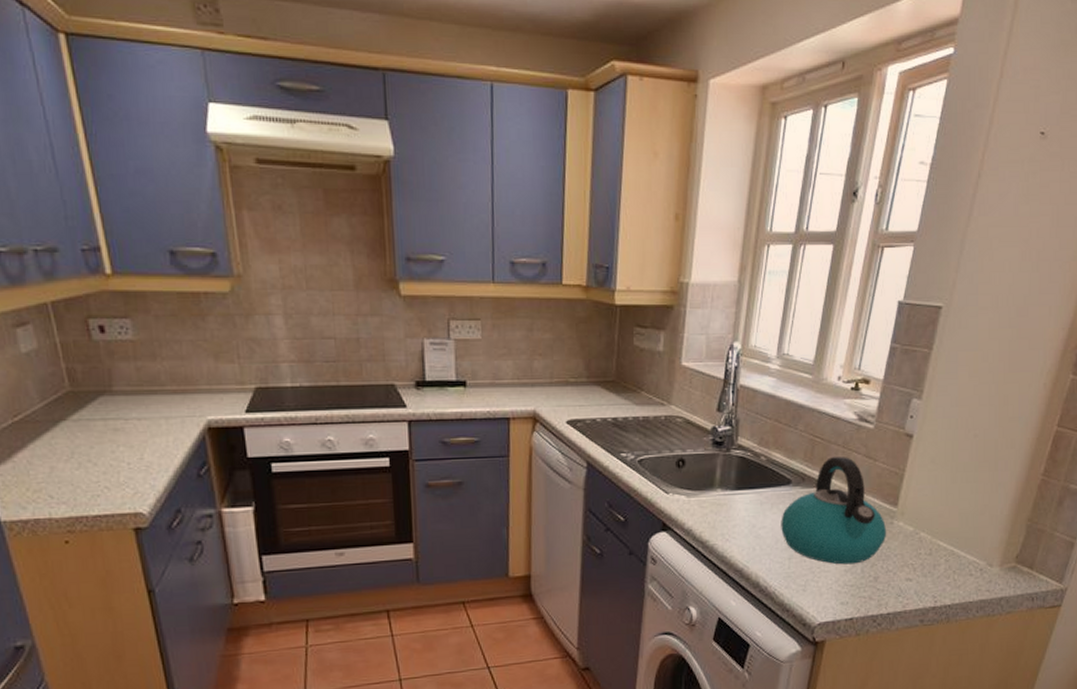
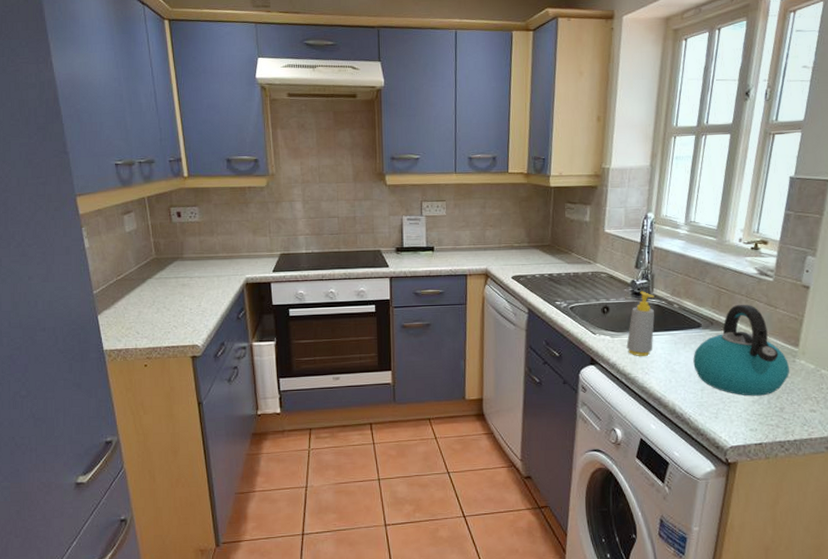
soap bottle: none [704,440,739,520] -> present [626,291,655,356]

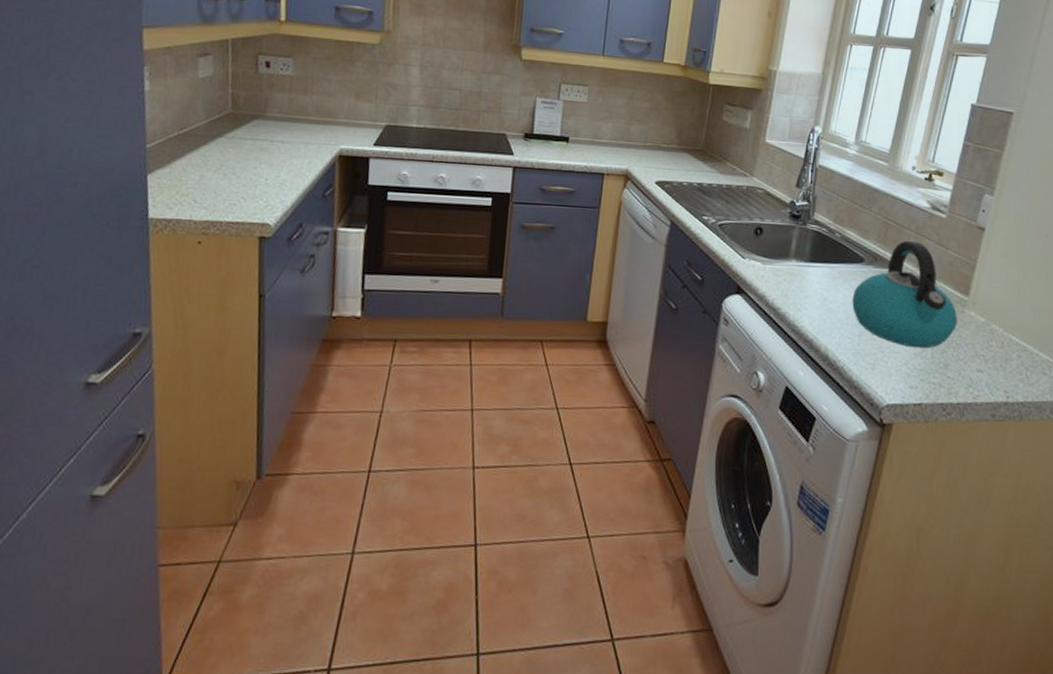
soap bottle: present [626,291,655,356] -> none [779,214,815,290]

